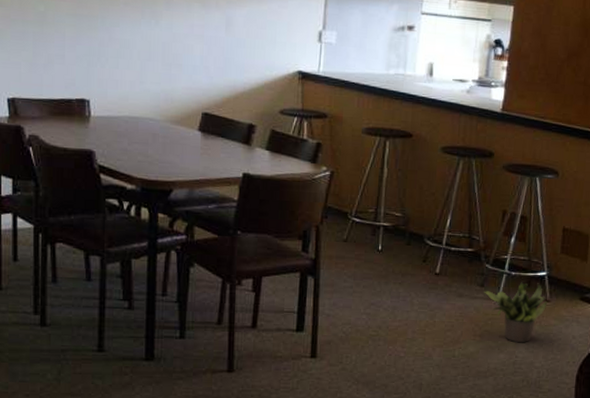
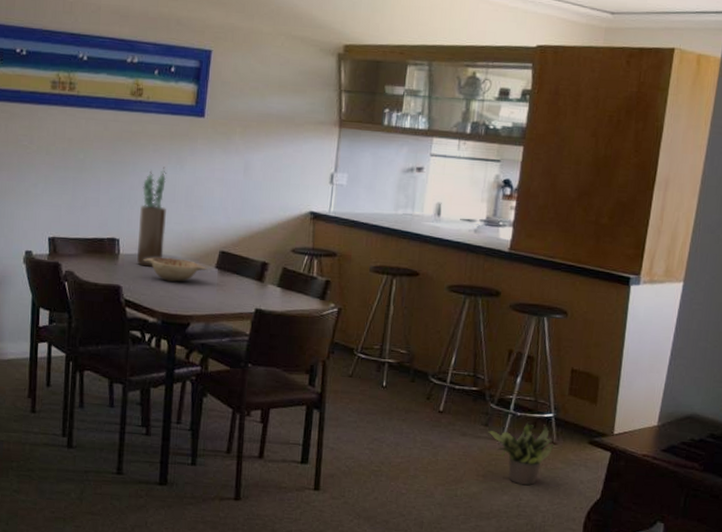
vase: none [111,21,142,131] -> present [137,166,167,268]
decorative bowl: none [118,119,189,146] -> present [143,257,207,282]

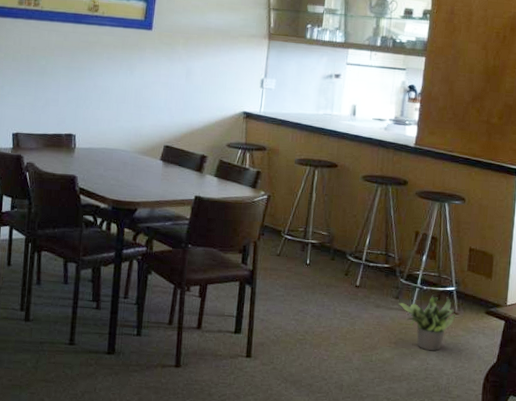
vase: present [137,166,167,268] -> none [91,72,119,160]
decorative bowl: present [143,257,207,282] -> none [96,150,153,173]

